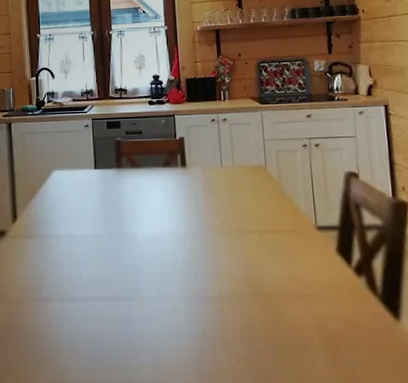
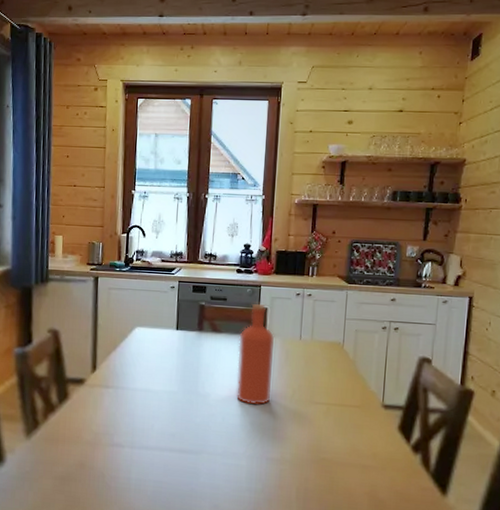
bottle: none [159,133,200,241] -> present [236,303,275,406]

